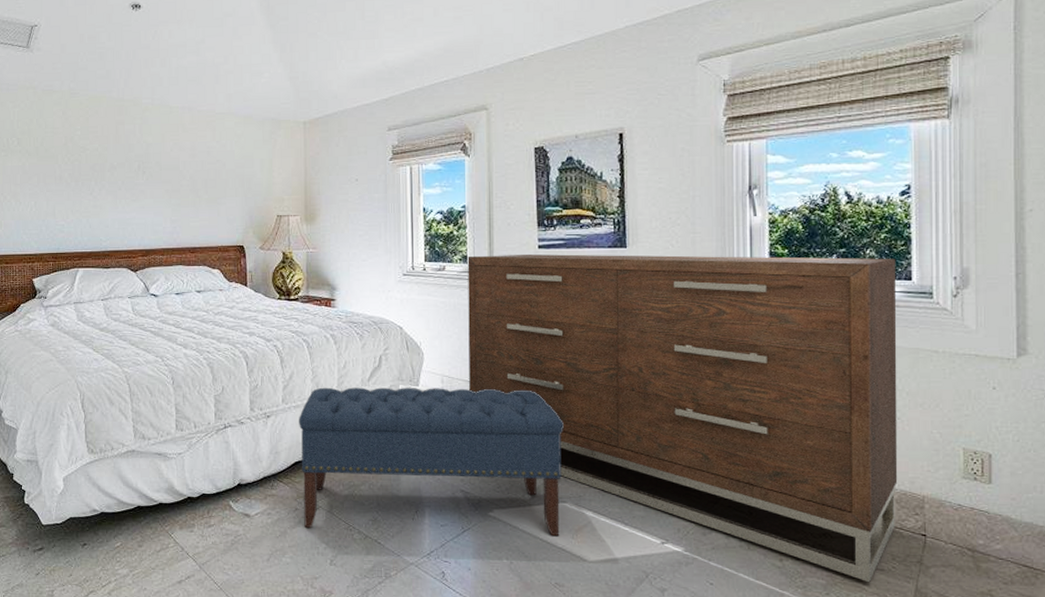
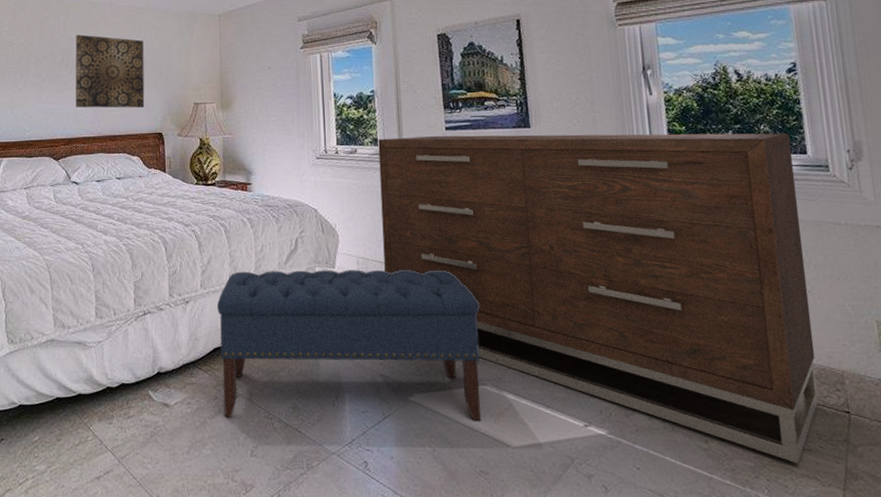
wall art: none [152,140,226,220] -> present [75,34,145,108]

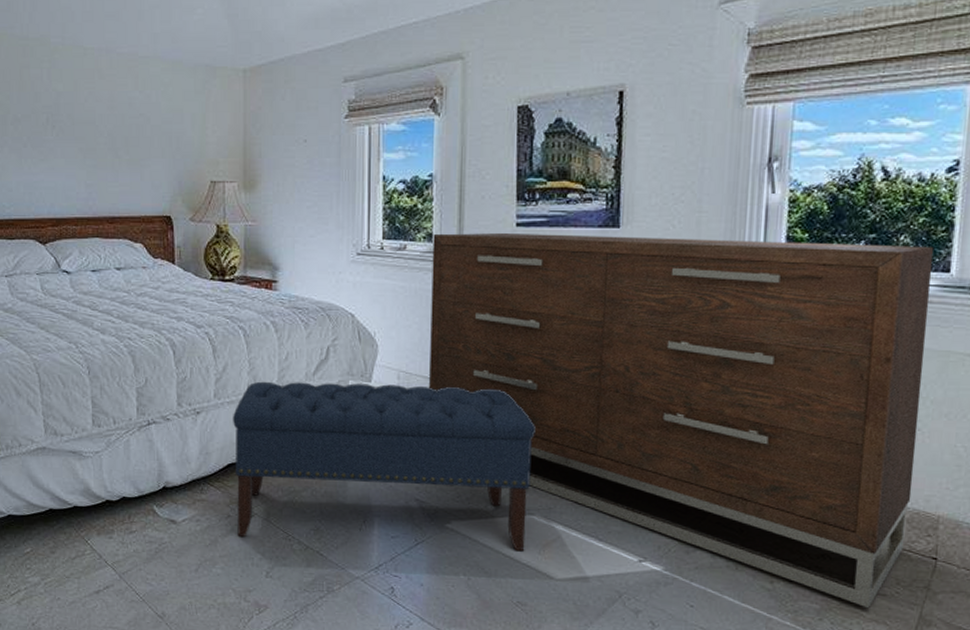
wall art: present [75,34,145,108] -> none [63,88,150,185]

